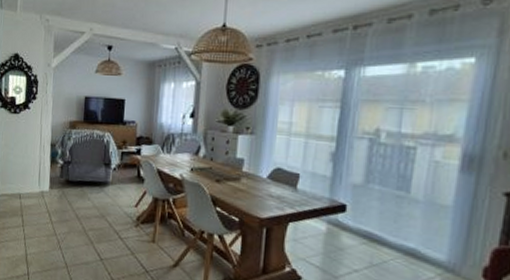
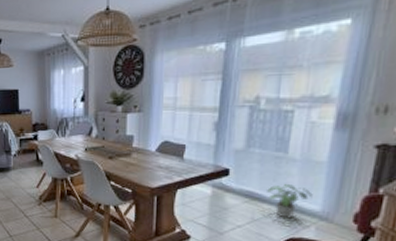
potted plant: none [387,227,437,267] -> present [267,184,313,219]

